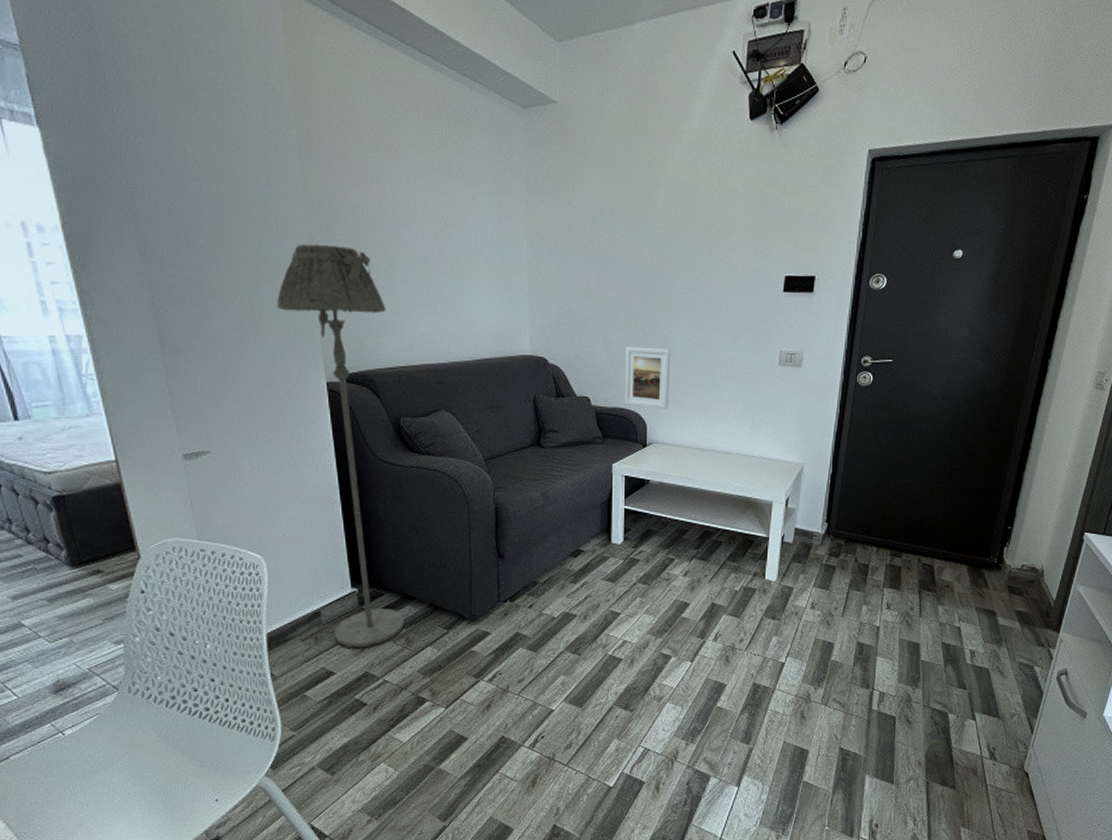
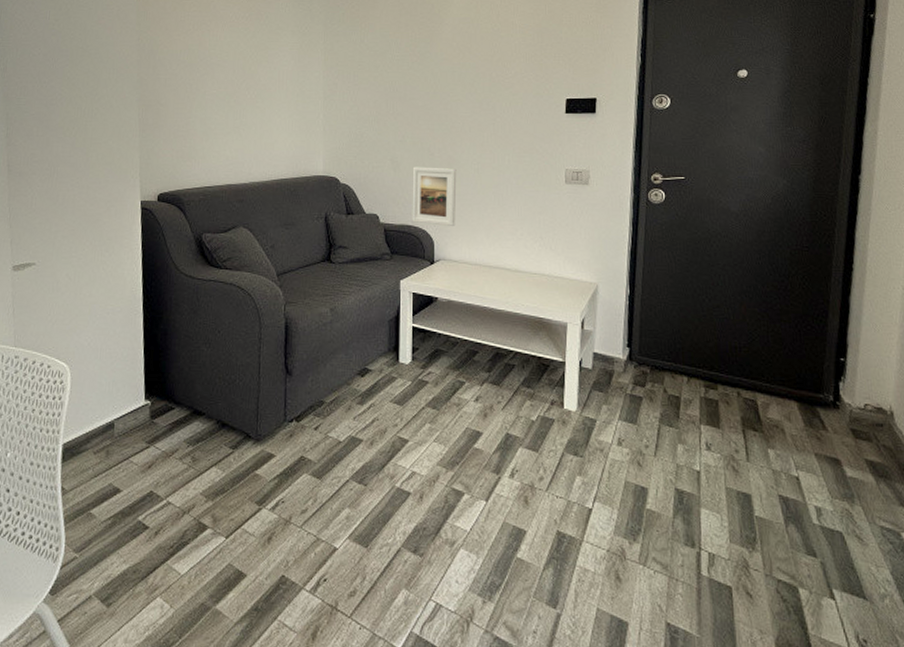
floor lamp: present [277,243,405,648] -> none [106,82,197,465]

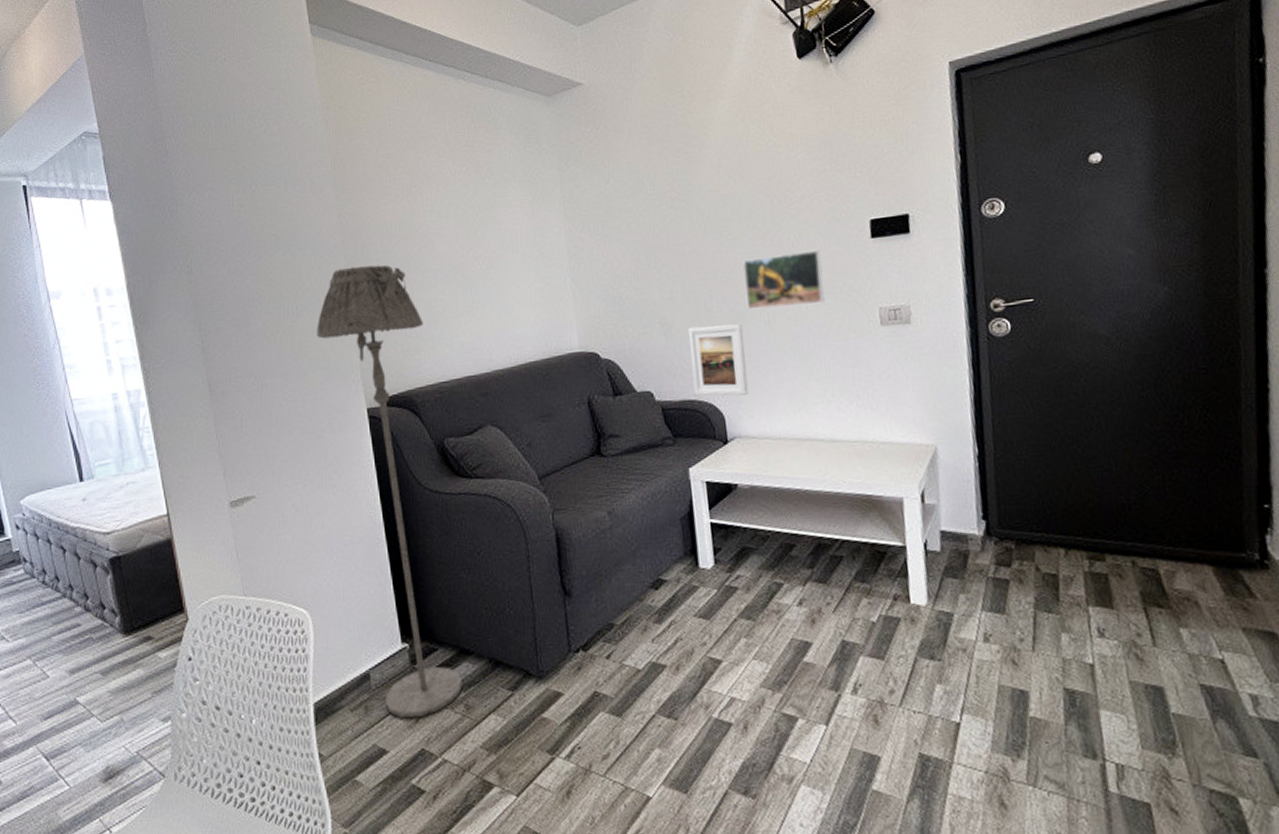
floor lamp: none [106,82,197,465] -> present [316,265,463,719]
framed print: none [462,117,526,160] -> present [742,249,825,310]

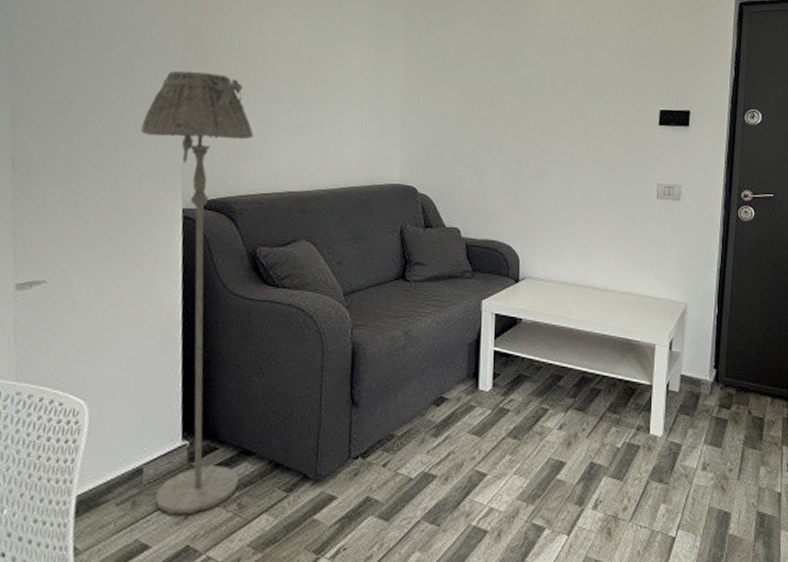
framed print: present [688,324,749,396] -> none [496,177,545,242]
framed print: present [742,249,825,310] -> none [551,126,618,173]

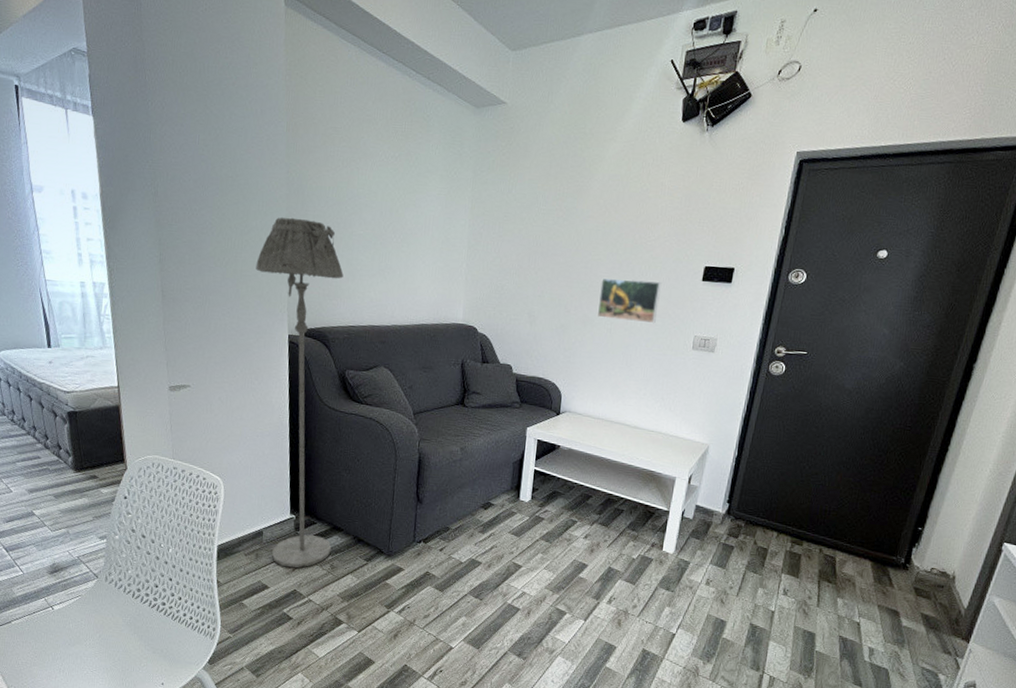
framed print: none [551,126,618,173] -> present [597,278,661,324]

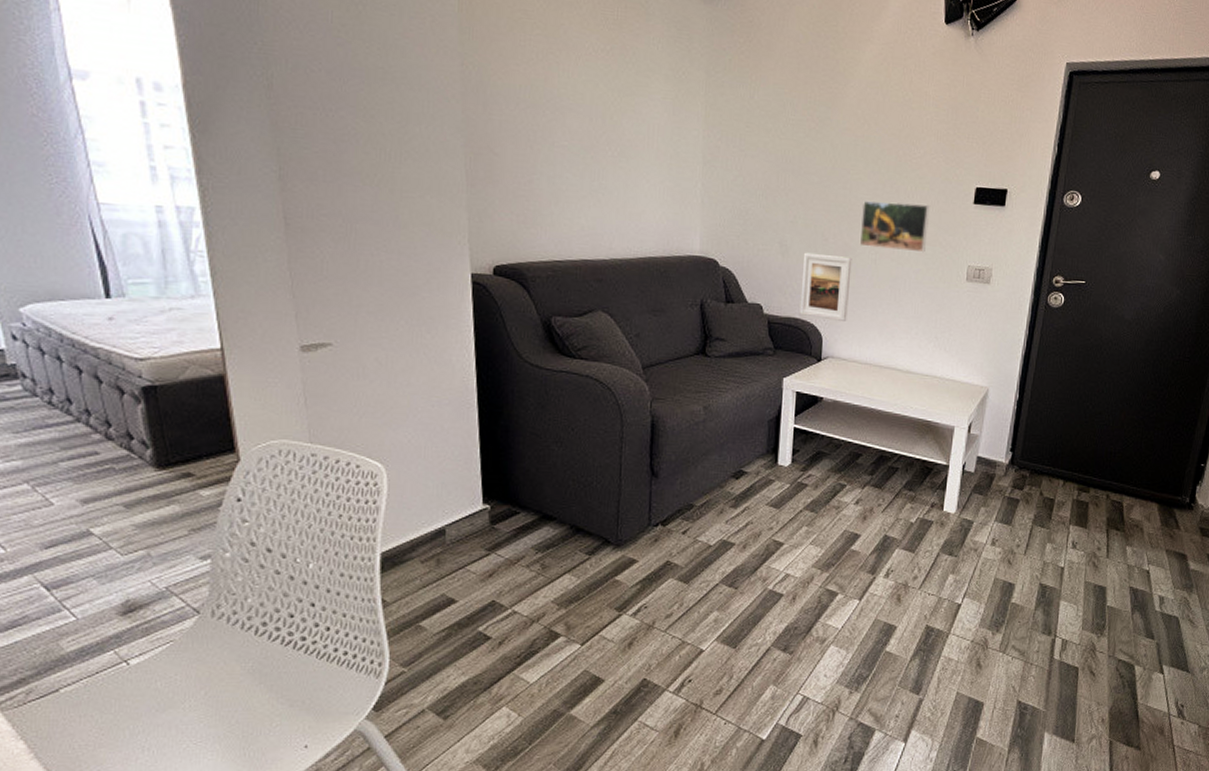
floor lamp: present [256,216,343,569] -> none [422,121,544,573]
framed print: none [543,322,590,382] -> present [799,252,852,321]

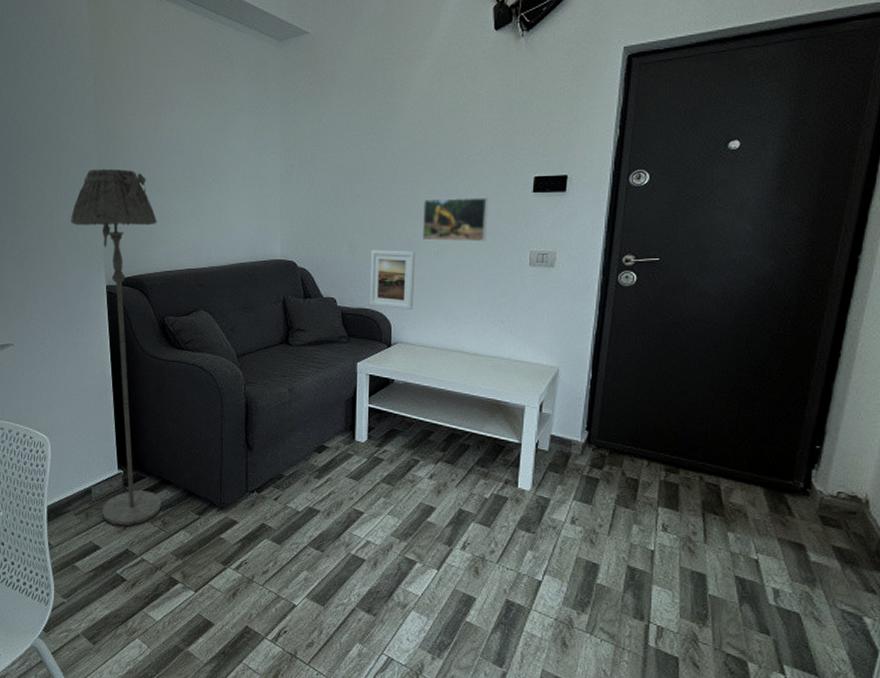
floor lamp: none [422,121,544,573] -> present [71,168,162,526]

